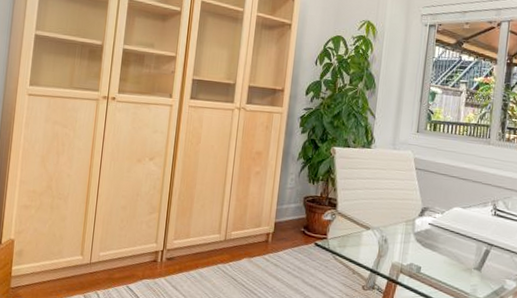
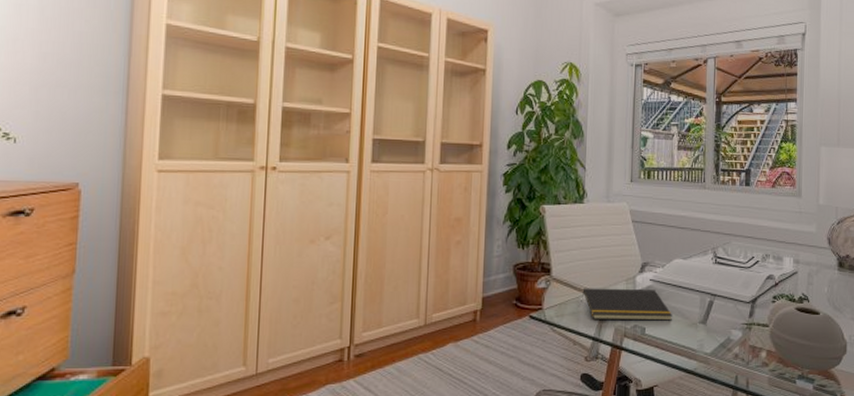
notepad: none [362,224,449,264] -> present [581,288,673,321]

